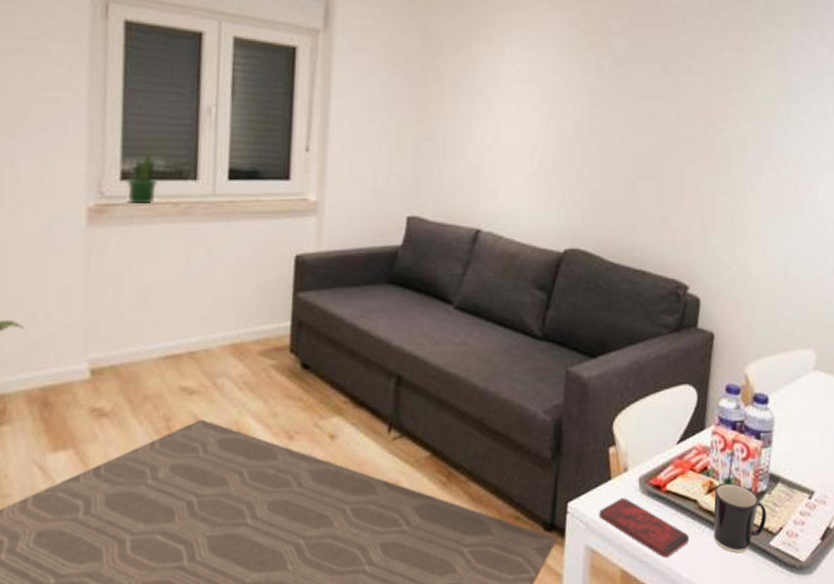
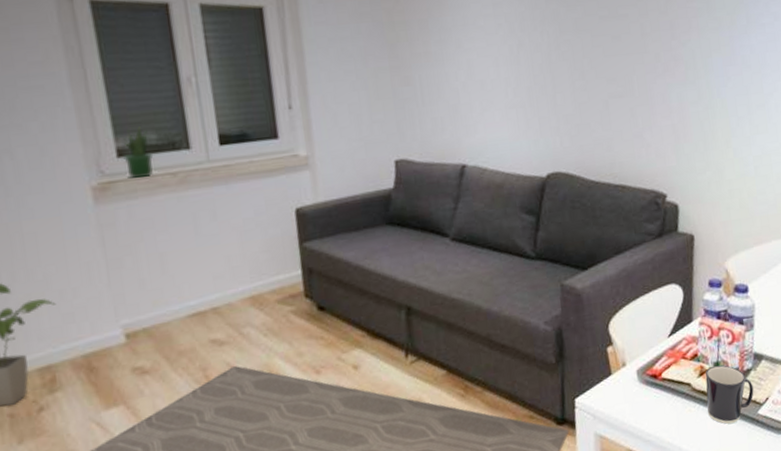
smartphone: present [599,498,690,557] -> none [604,389,687,435]

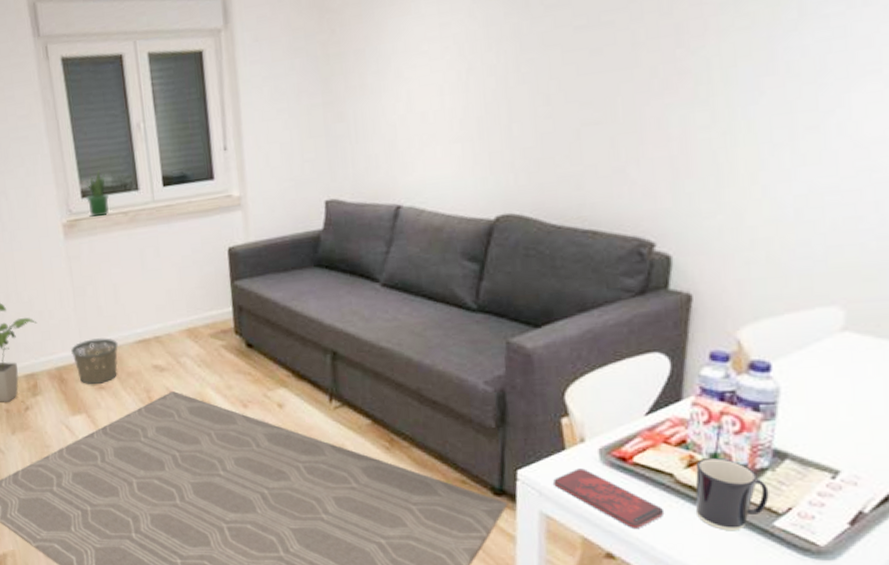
basket: none [102,314,166,372] -> present [70,338,118,385]
smartphone: none [604,389,687,435] -> present [553,468,665,528]

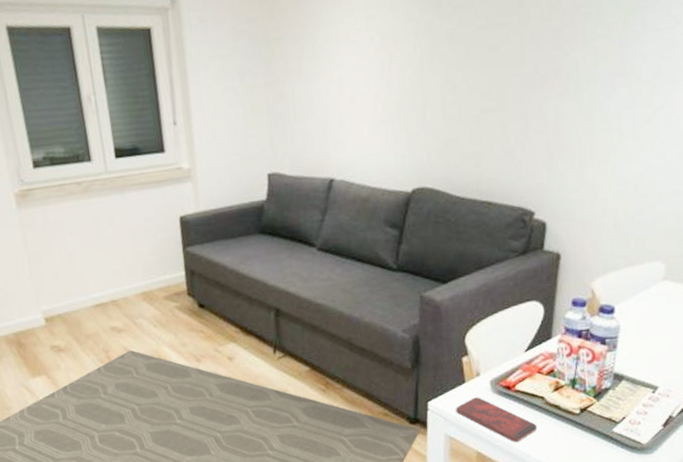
basket: present [70,338,118,385] -> none [27,303,76,349]
planter: present [86,170,109,217] -> none [37,141,62,187]
mug: present [695,457,769,532] -> none [559,382,610,439]

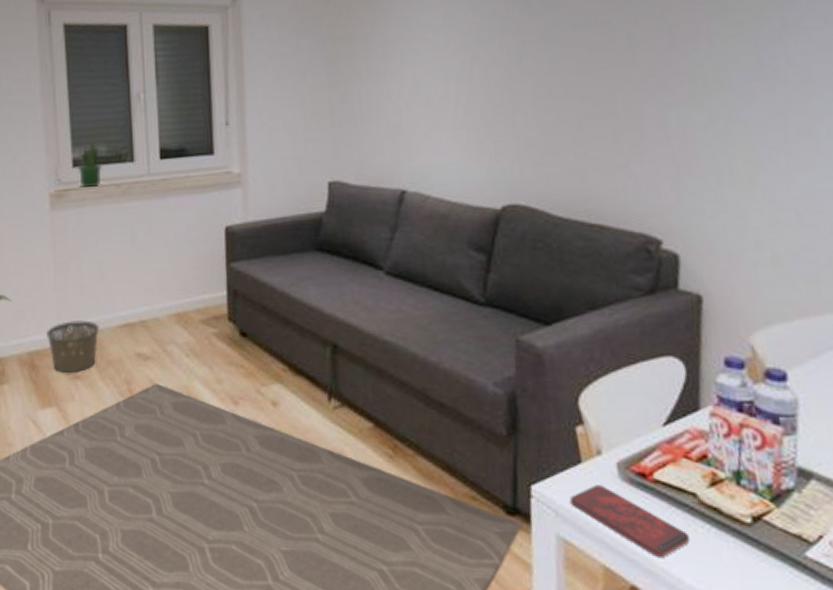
basket: none [27,303,76,349] -> present [45,320,99,374]
planter: none [37,141,62,187] -> present [77,139,101,188]

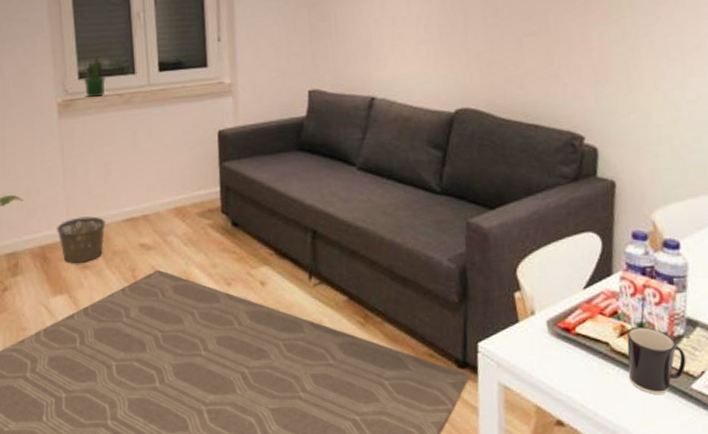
smartphone: present [570,485,691,557] -> none [509,340,604,395]
mug: none [719,475,798,563] -> present [626,326,687,395]

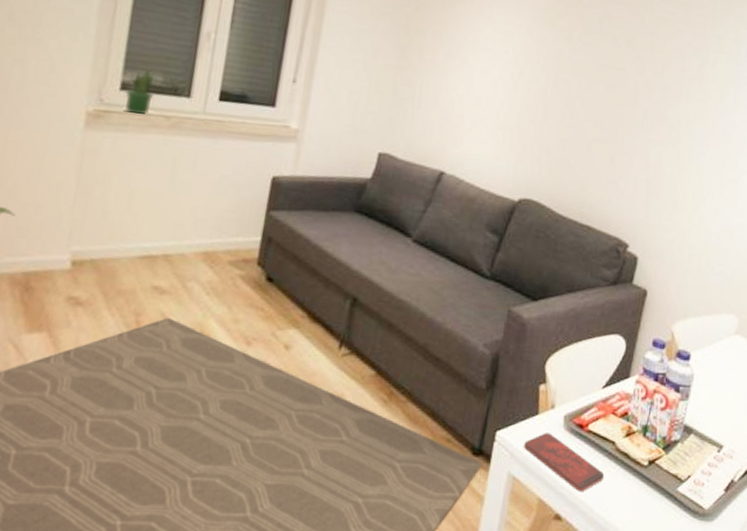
basket: present [56,216,105,265] -> none [50,245,116,299]
smartphone: none [509,340,604,395] -> present [524,433,605,491]
mug: present [626,326,687,395] -> none [626,429,678,496]

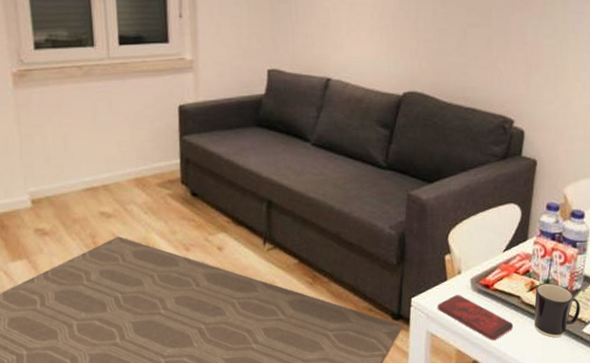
planter: present [125,66,156,115] -> none [39,24,63,69]
mug: none [626,429,678,496] -> present [533,282,581,338]

